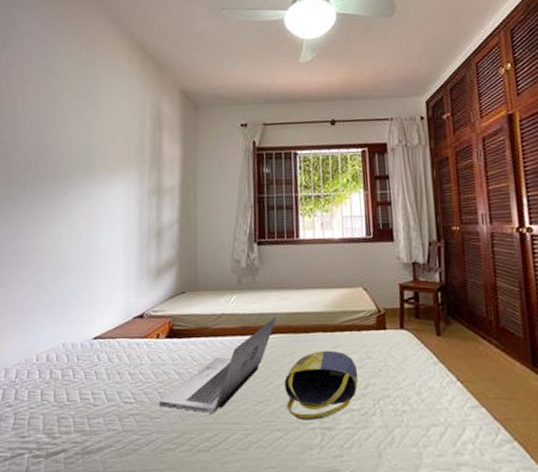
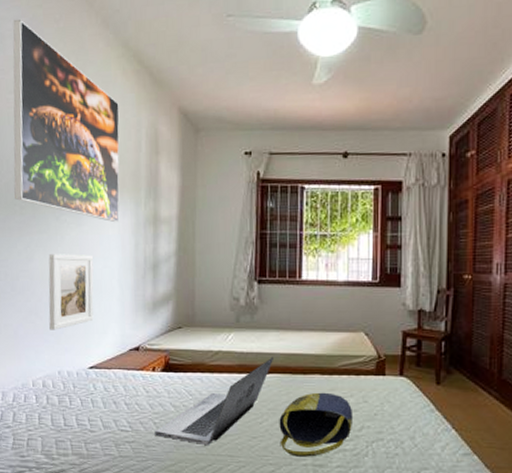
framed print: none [25,19,126,195] -> present [13,18,120,223]
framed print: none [54,226,100,302] -> present [48,253,94,330]

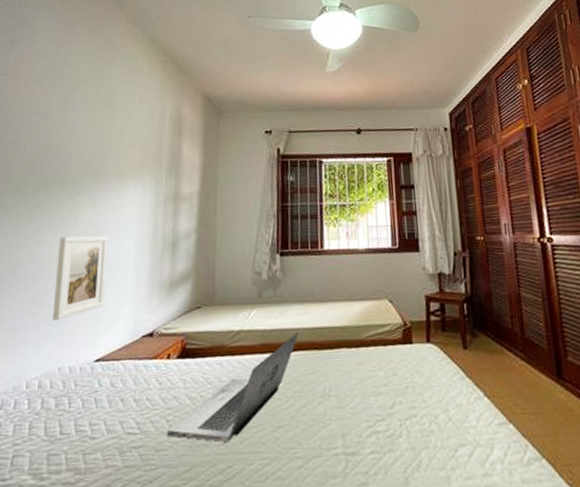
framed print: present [13,18,120,223] -> none [27,18,144,202]
tote bag: present [279,392,354,457] -> none [306,367,384,446]

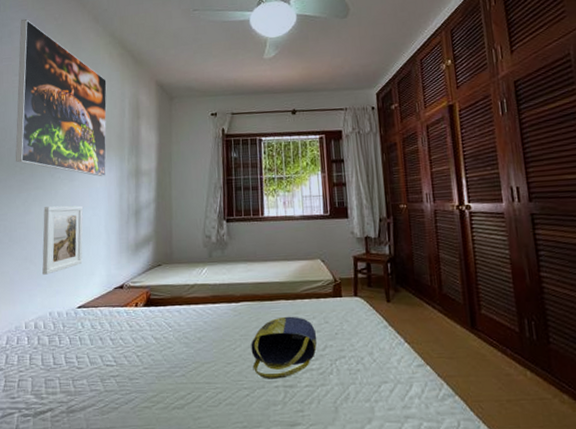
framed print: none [27,18,144,202] -> present [15,18,107,177]
laptop: present [167,332,299,442] -> none [138,286,244,374]
tote bag: none [306,367,384,446] -> present [251,316,317,379]

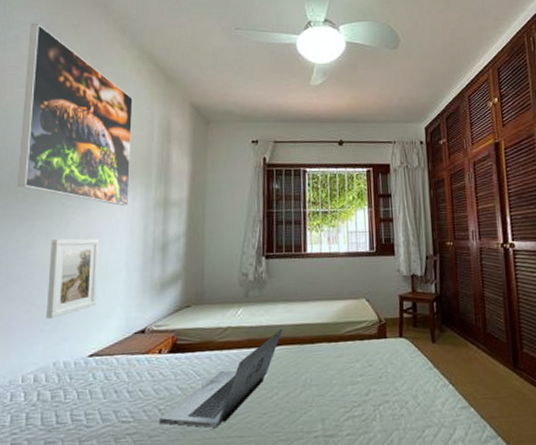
laptop: none [138,286,244,374] -> present [159,328,283,428]
tote bag: present [251,316,317,379] -> none [289,359,360,430]

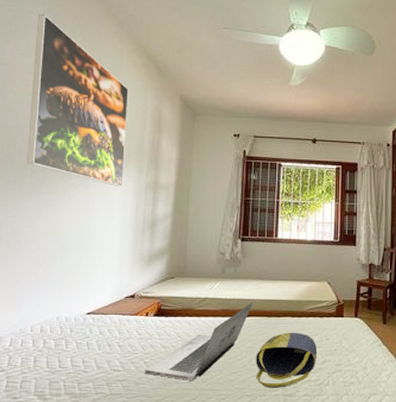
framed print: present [46,238,99,319] -> none [51,211,97,280]
tote bag: none [289,359,360,430] -> present [256,332,318,388]

